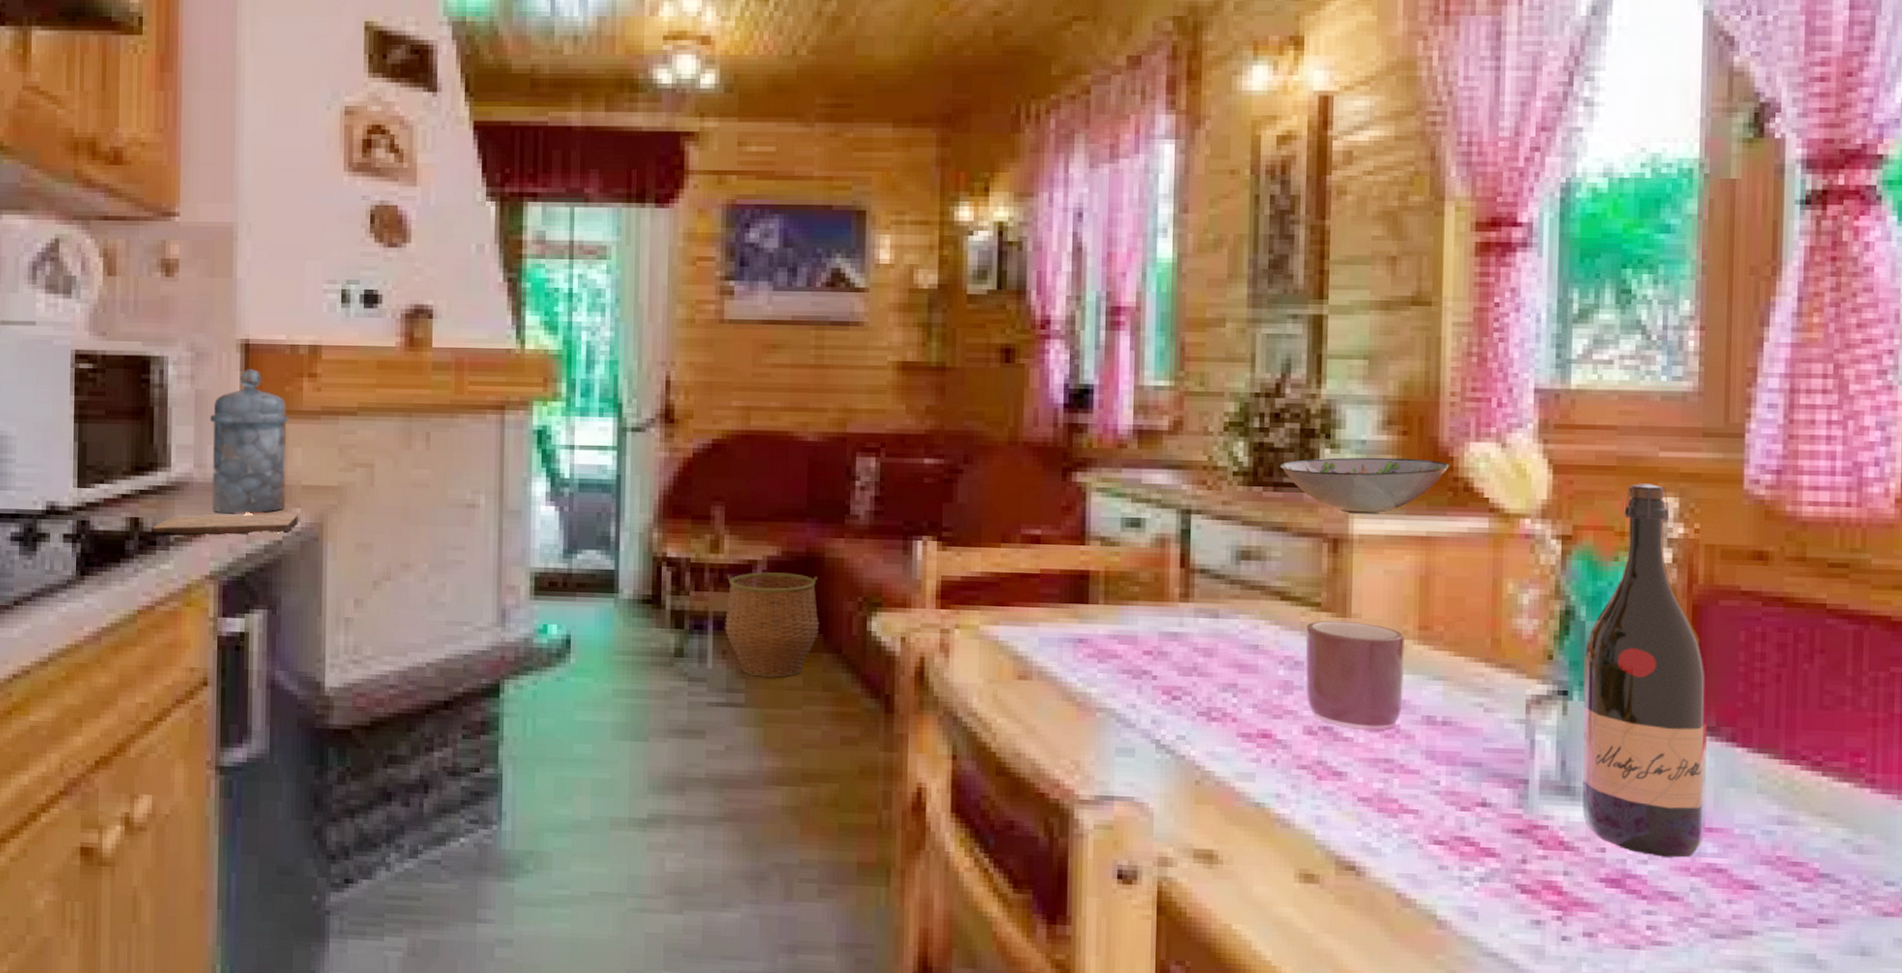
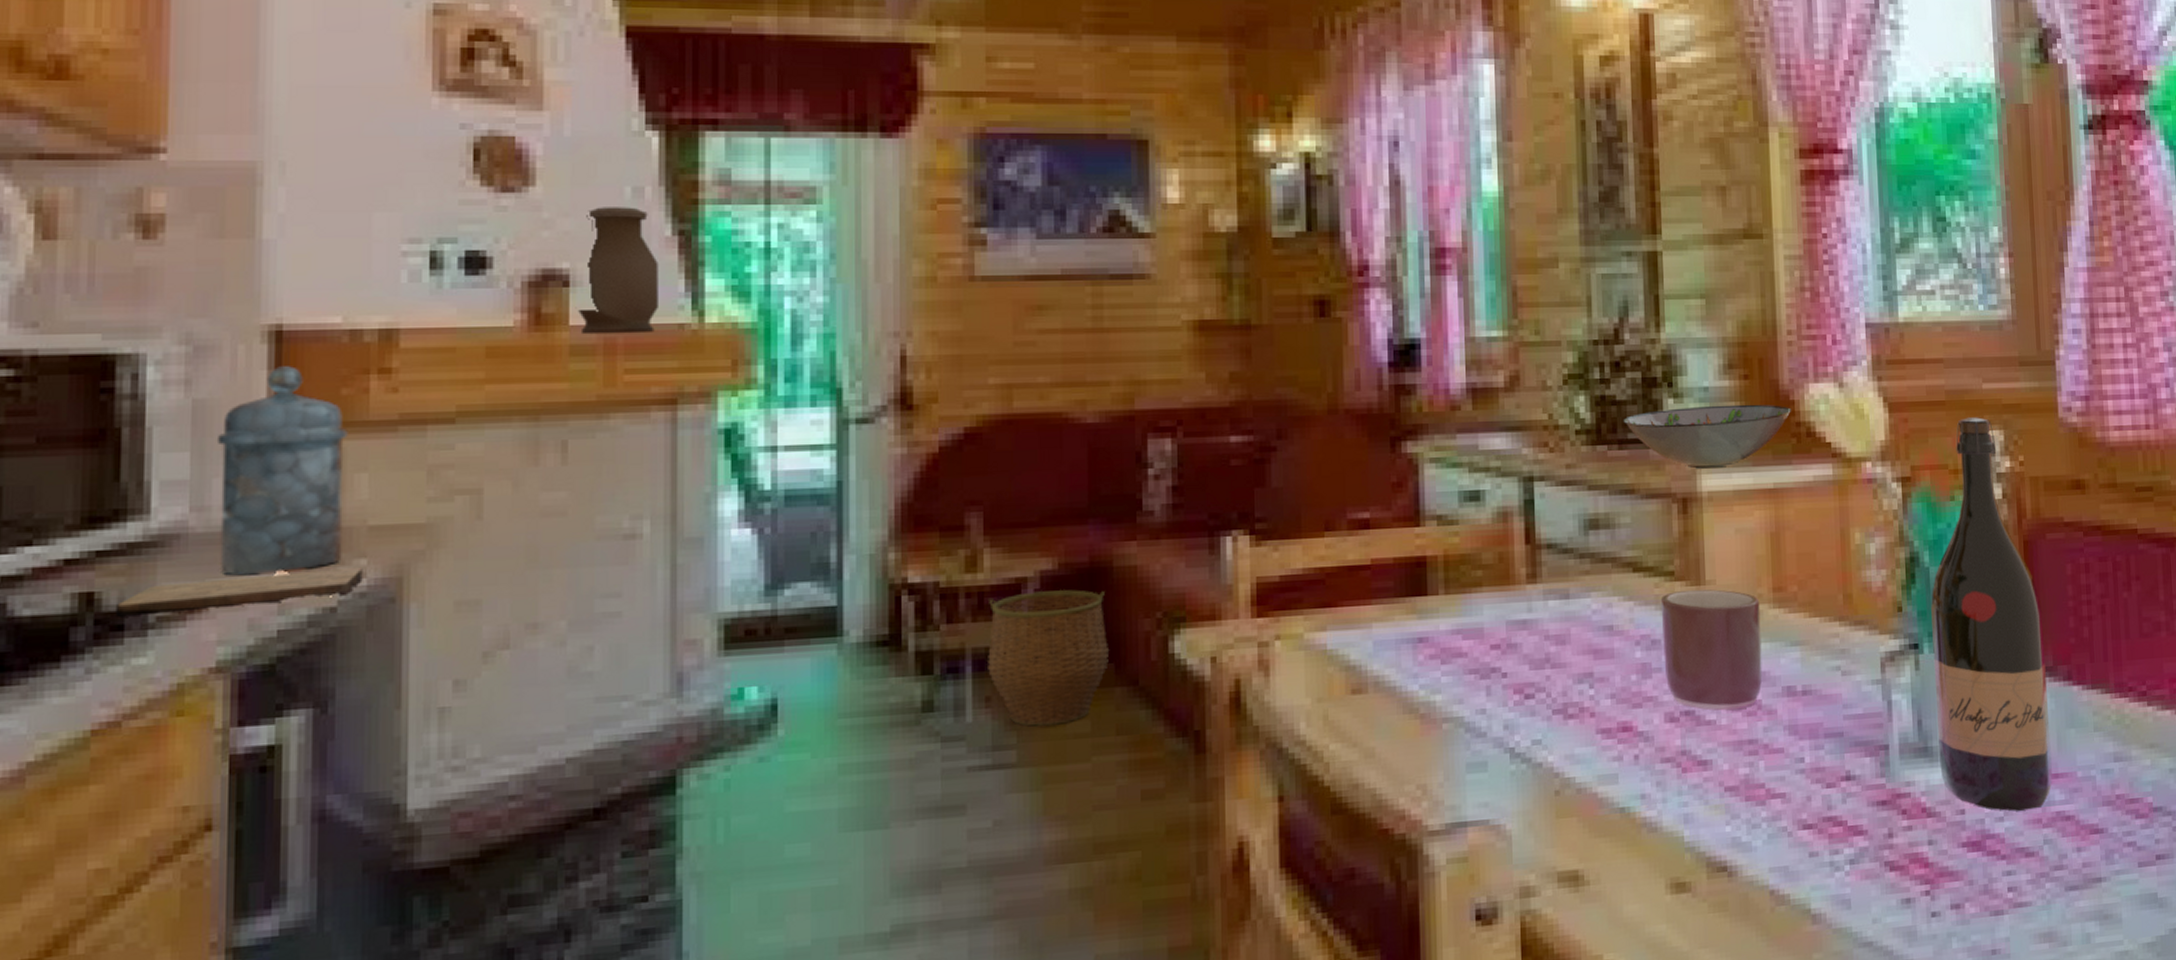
decorative jar: none [436,259,494,356] -> present [575,207,658,335]

